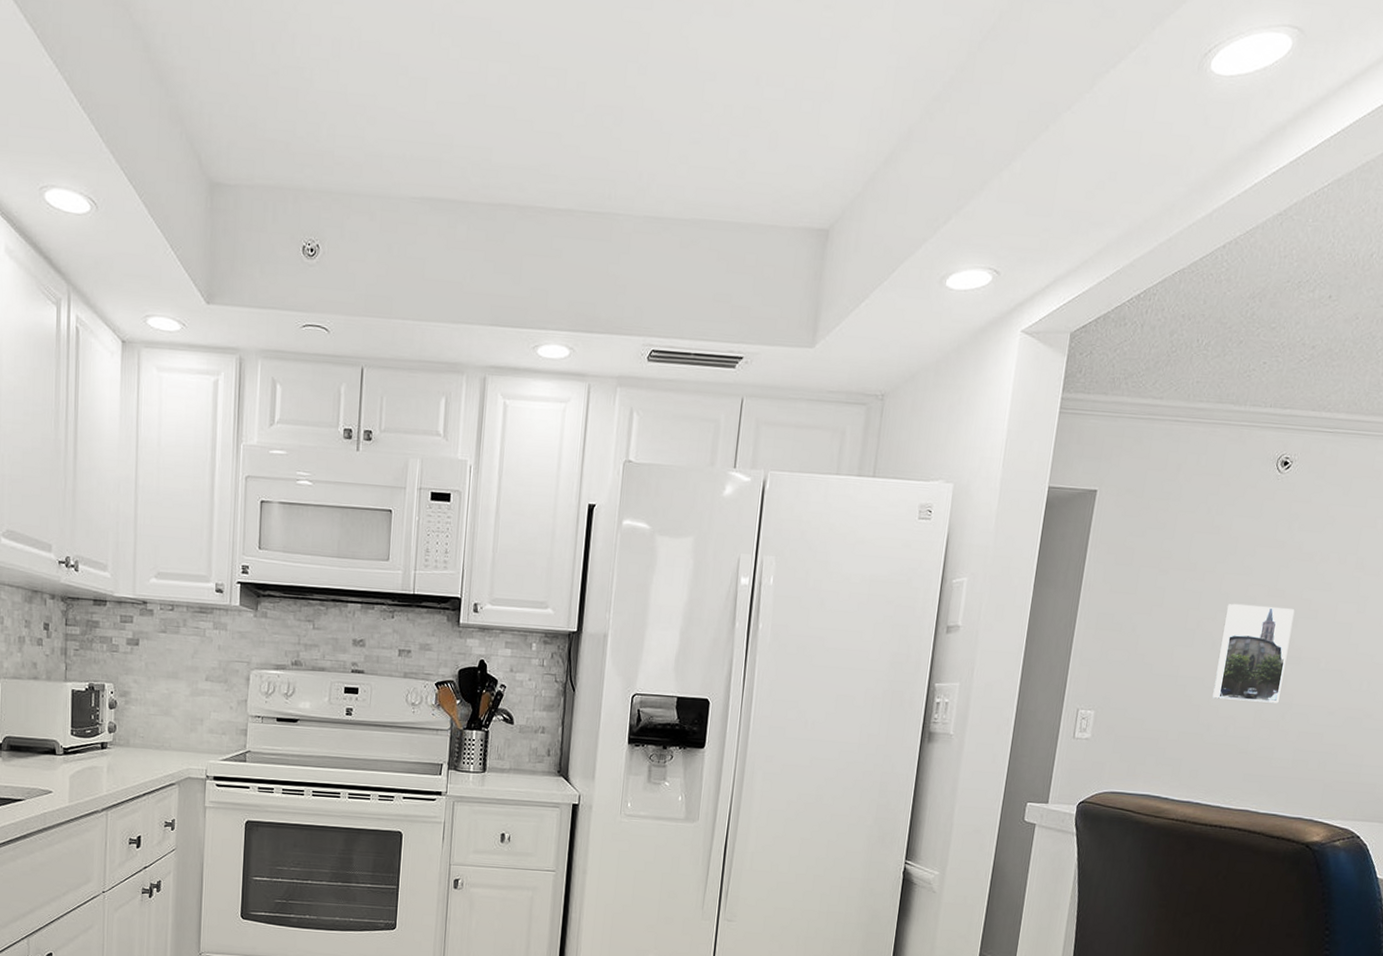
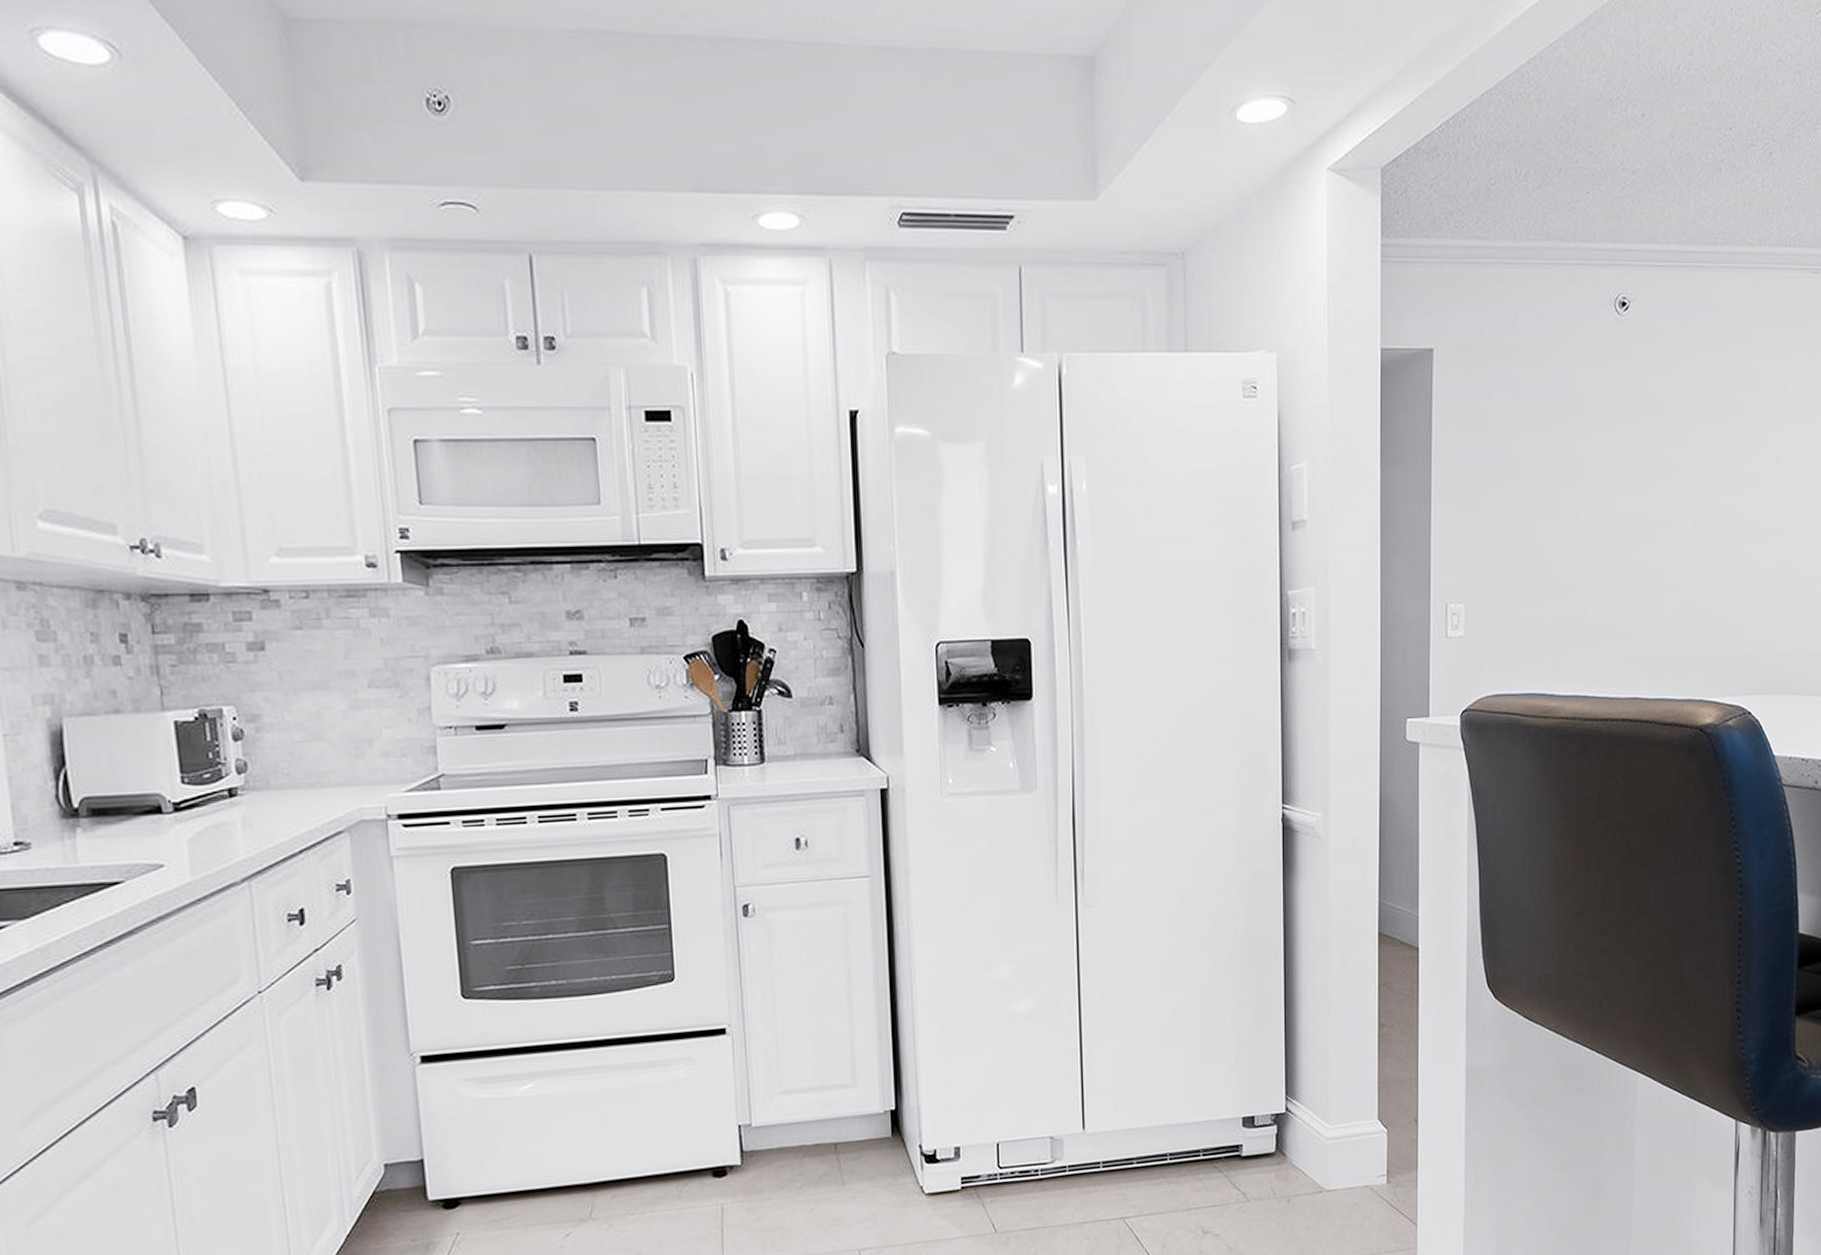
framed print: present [1212,603,1295,703] -> none [1584,466,1655,575]

